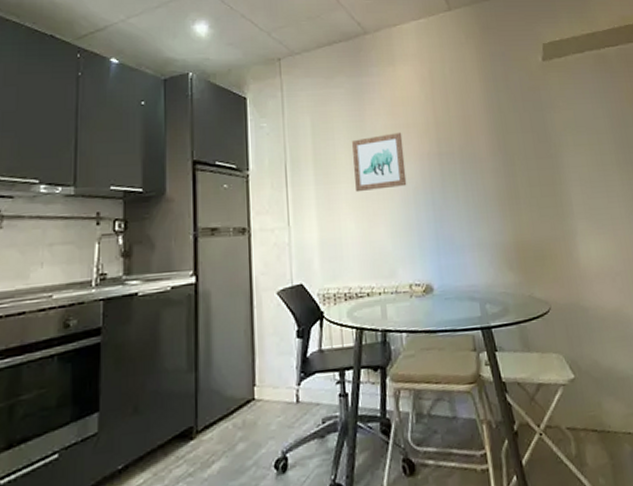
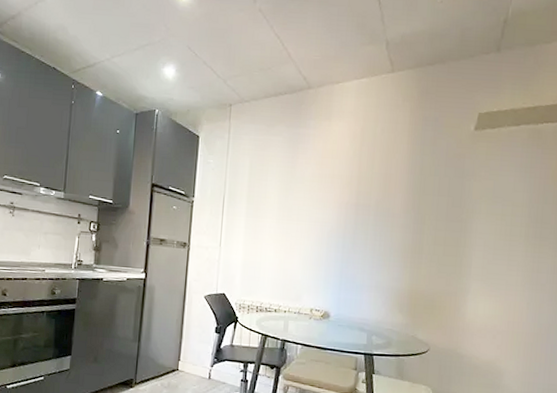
wall art: present [352,132,407,193] -> none [279,181,327,229]

